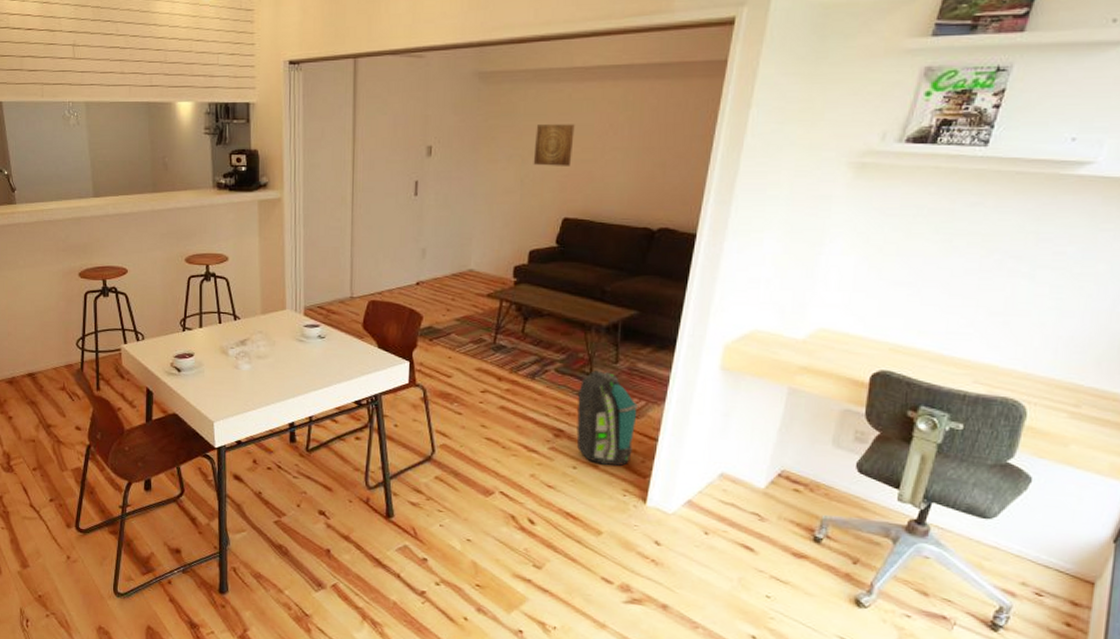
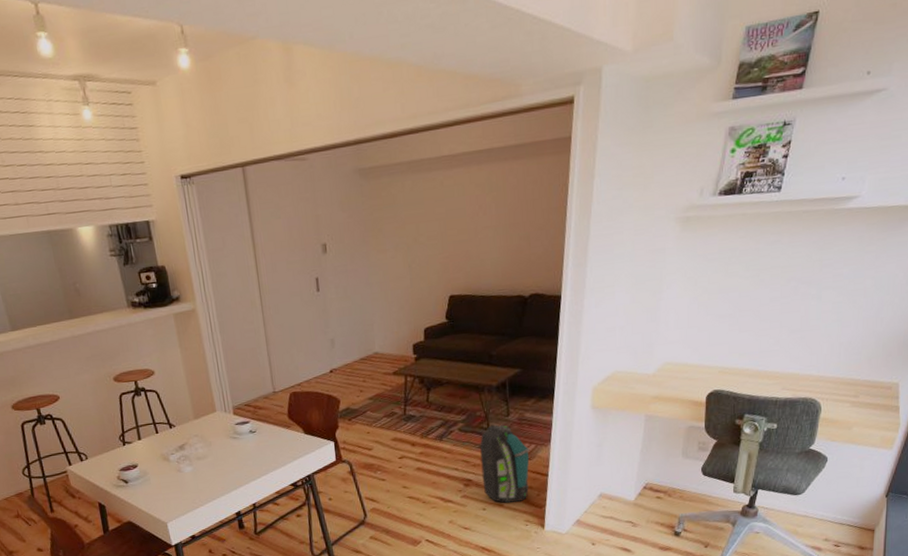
wall art: present [533,124,575,166] -> none [416,209,451,250]

